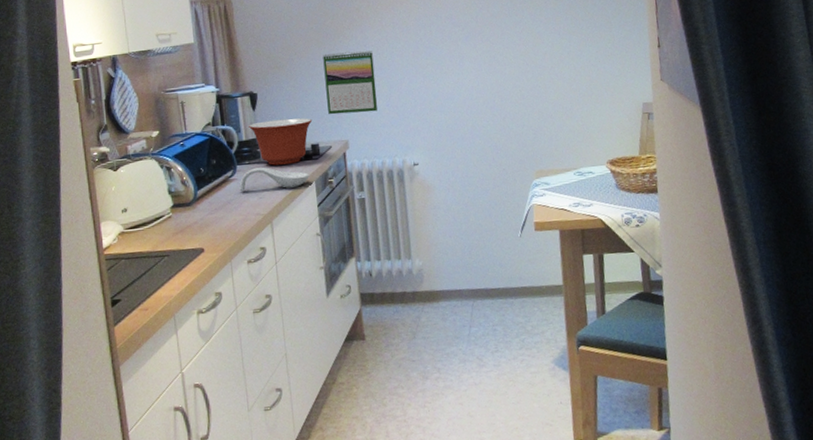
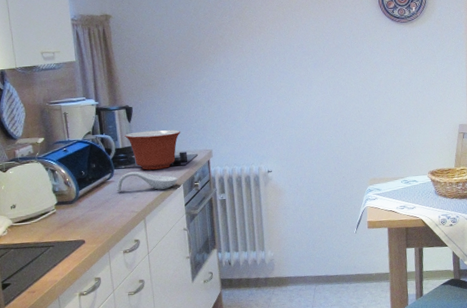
calendar: present [323,51,378,115] -> none [190,73,238,128]

